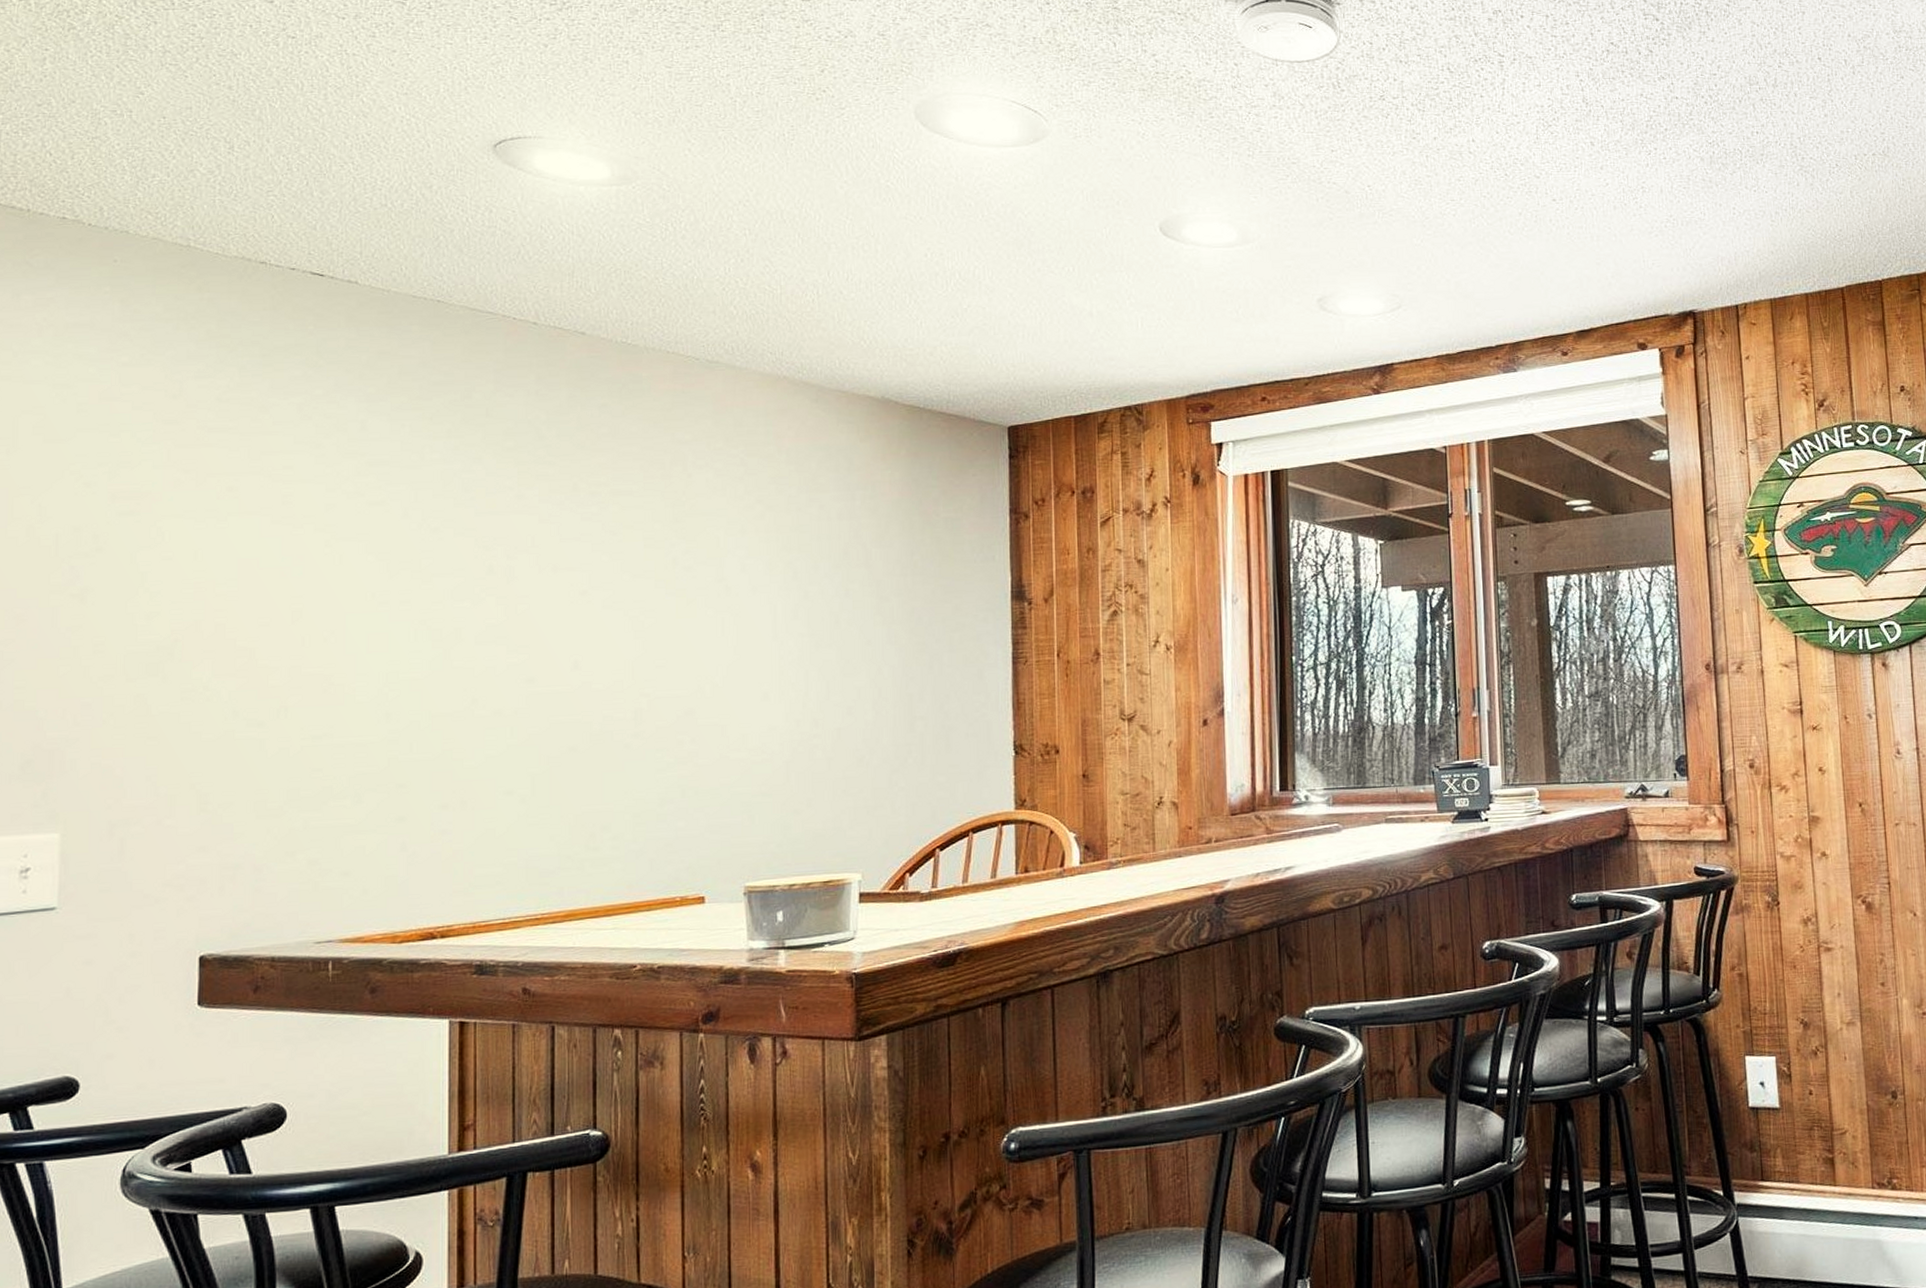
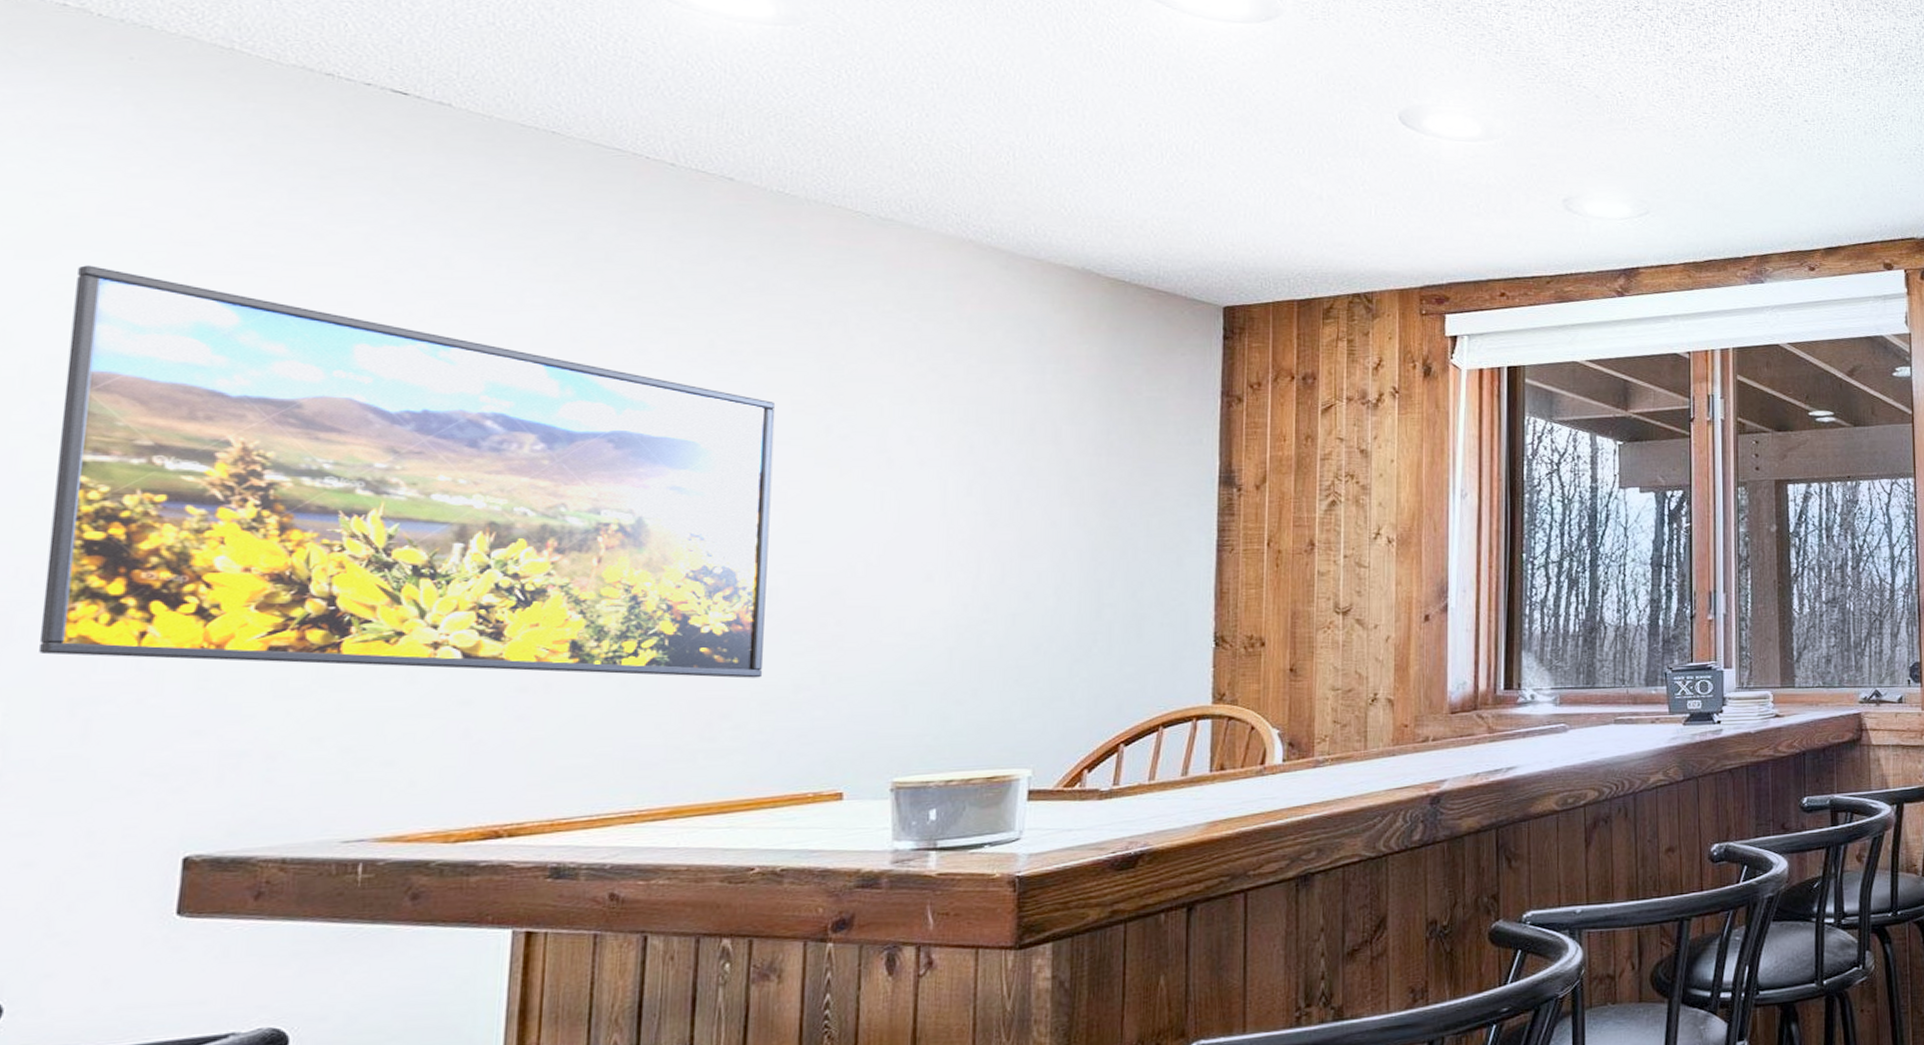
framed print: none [83,445,634,793] -> present [39,265,775,678]

